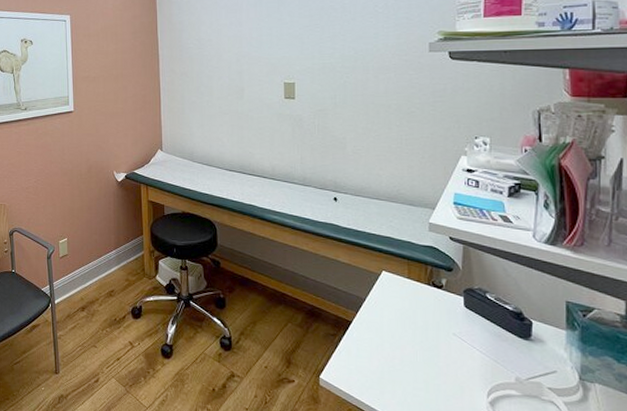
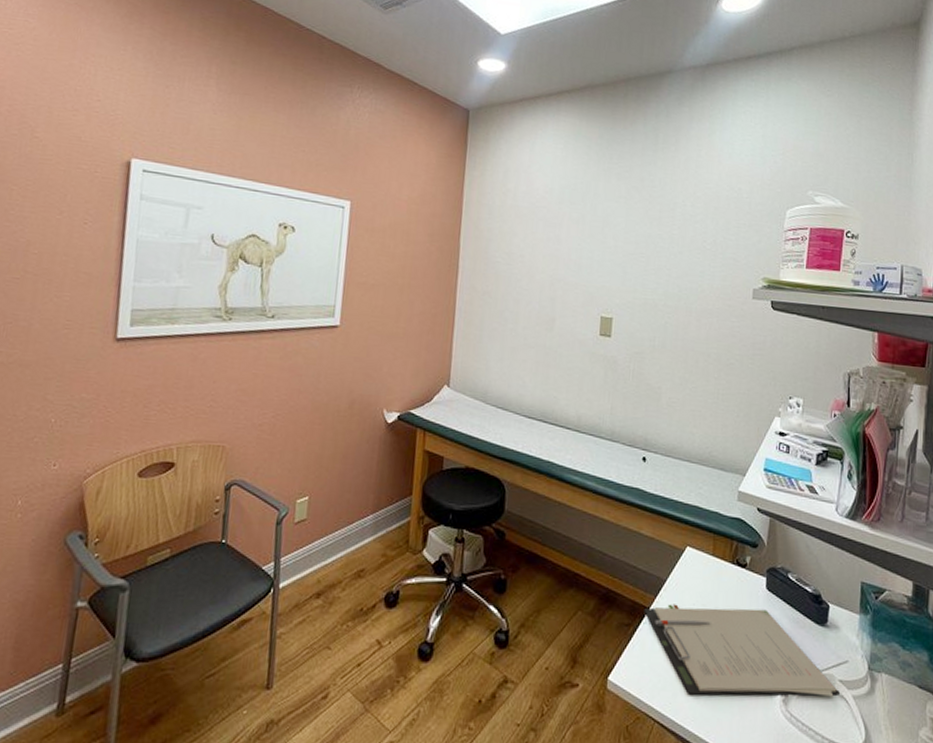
clipboard: none [347,318,549,402] -> present [644,604,840,697]

